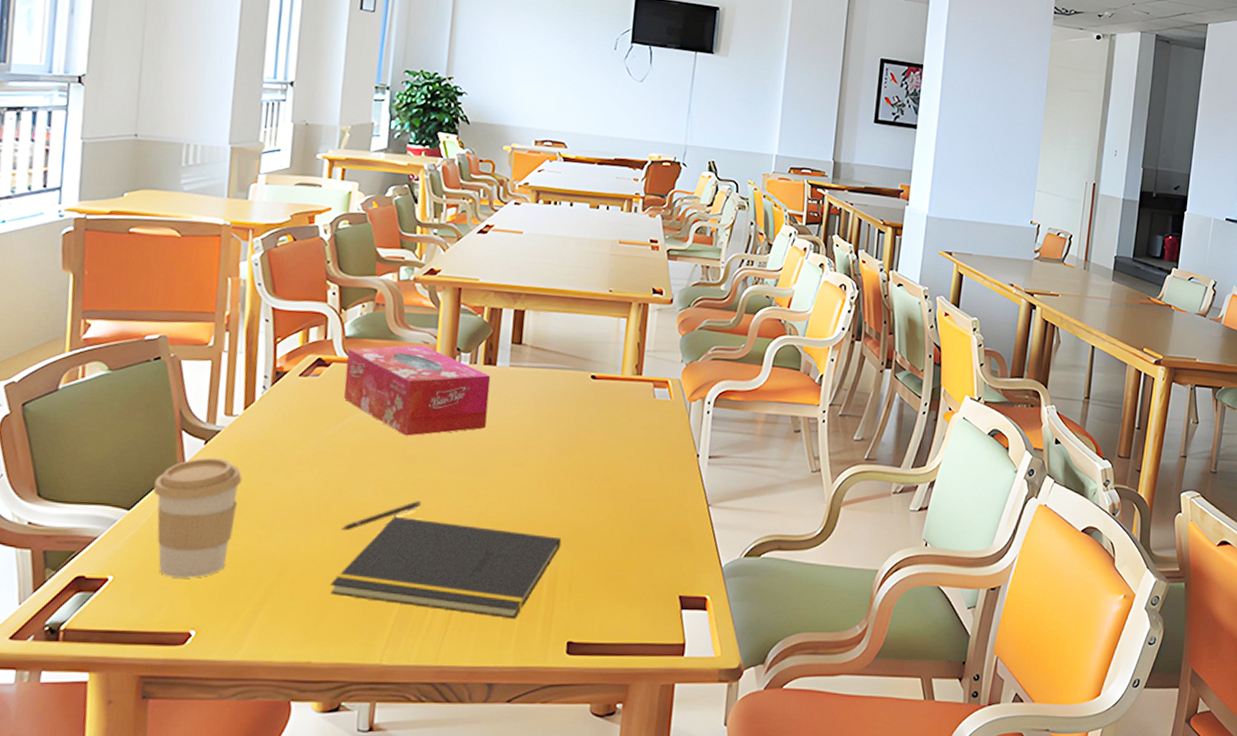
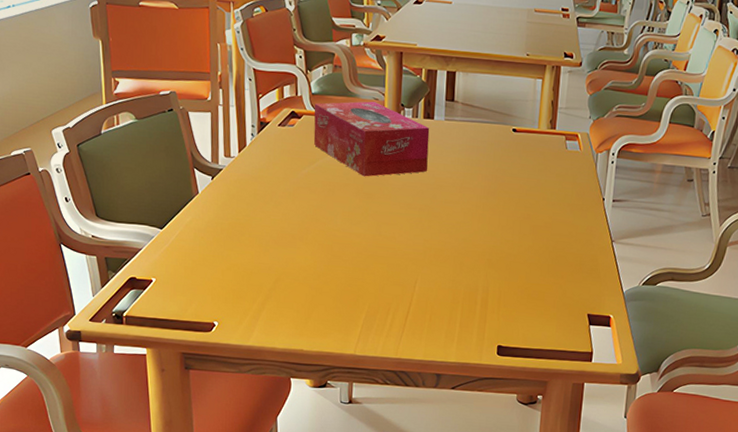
coffee cup: present [152,458,242,578] -> none [177,190,242,283]
notepad: present [330,515,562,620] -> none [313,240,491,326]
pen: present [341,500,421,530] -> none [319,228,379,251]

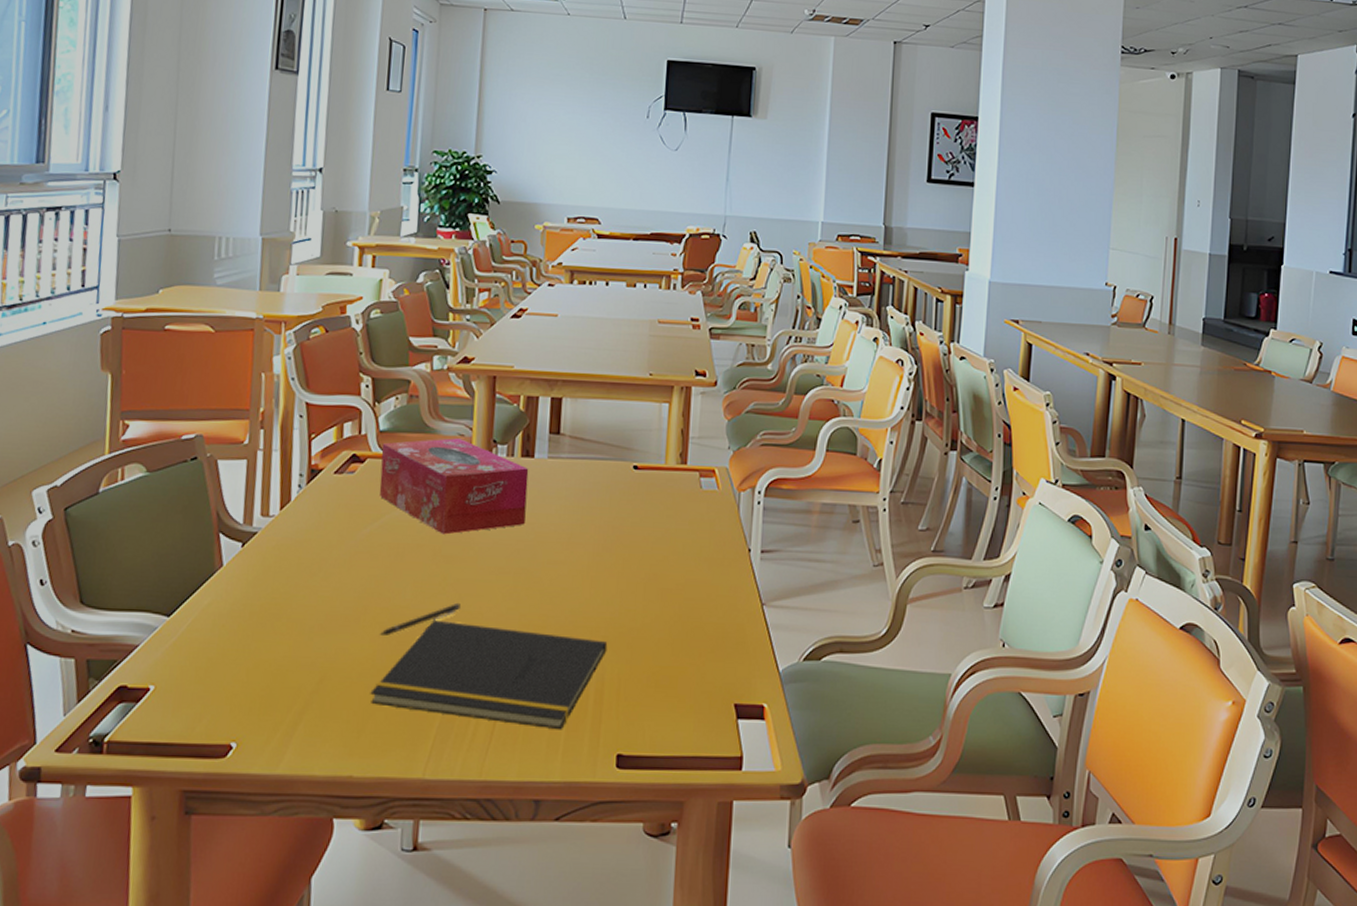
notepad: none [313,240,491,326] -> present [370,619,608,730]
pen: none [319,228,379,251] -> present [380,602,461,636]

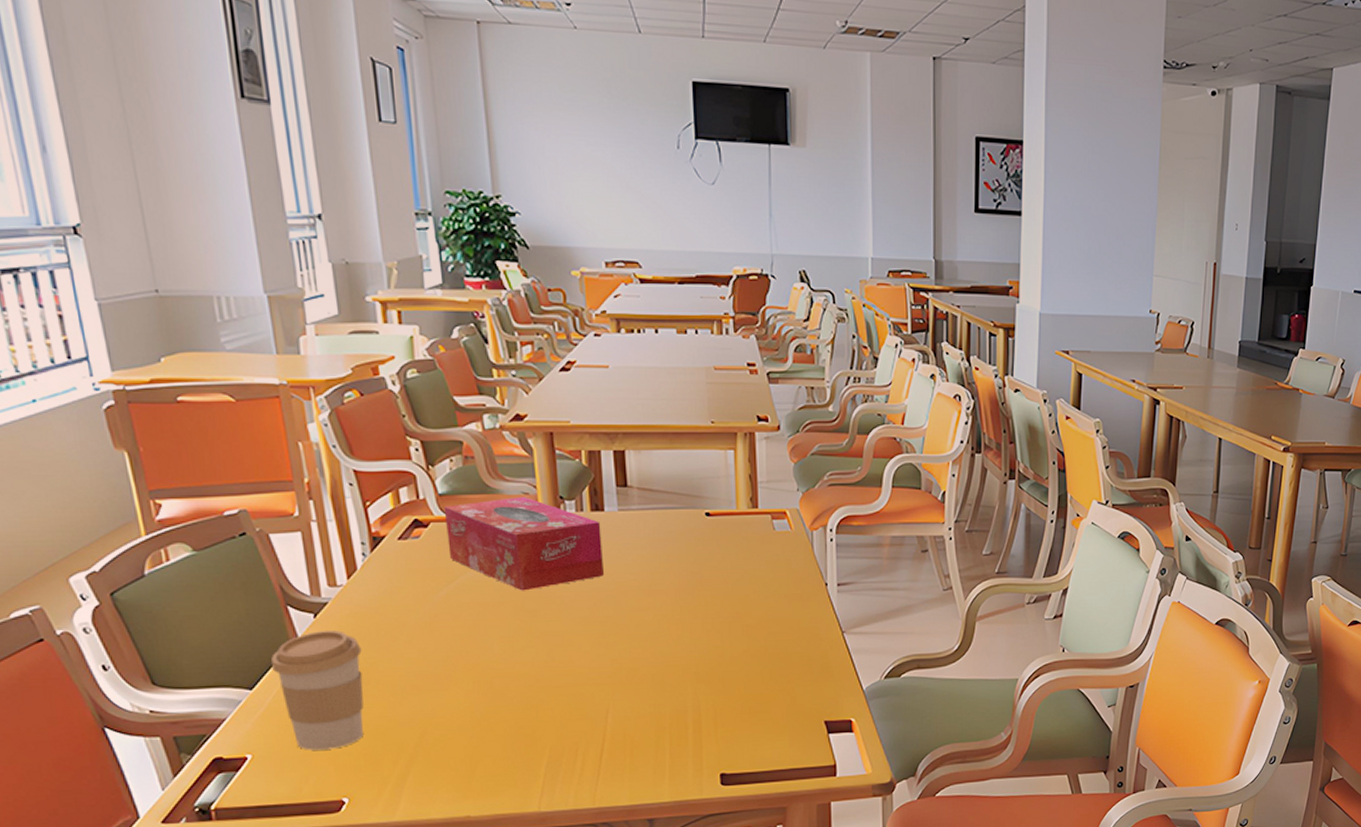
coffee cup: none [192,561,280,687] -> present [271,631,364,750]
notepad: present [370,619,608,730] -> none [474,670,700,758]
pen: present [380,602,461,636] -> none [474,653,551,689]

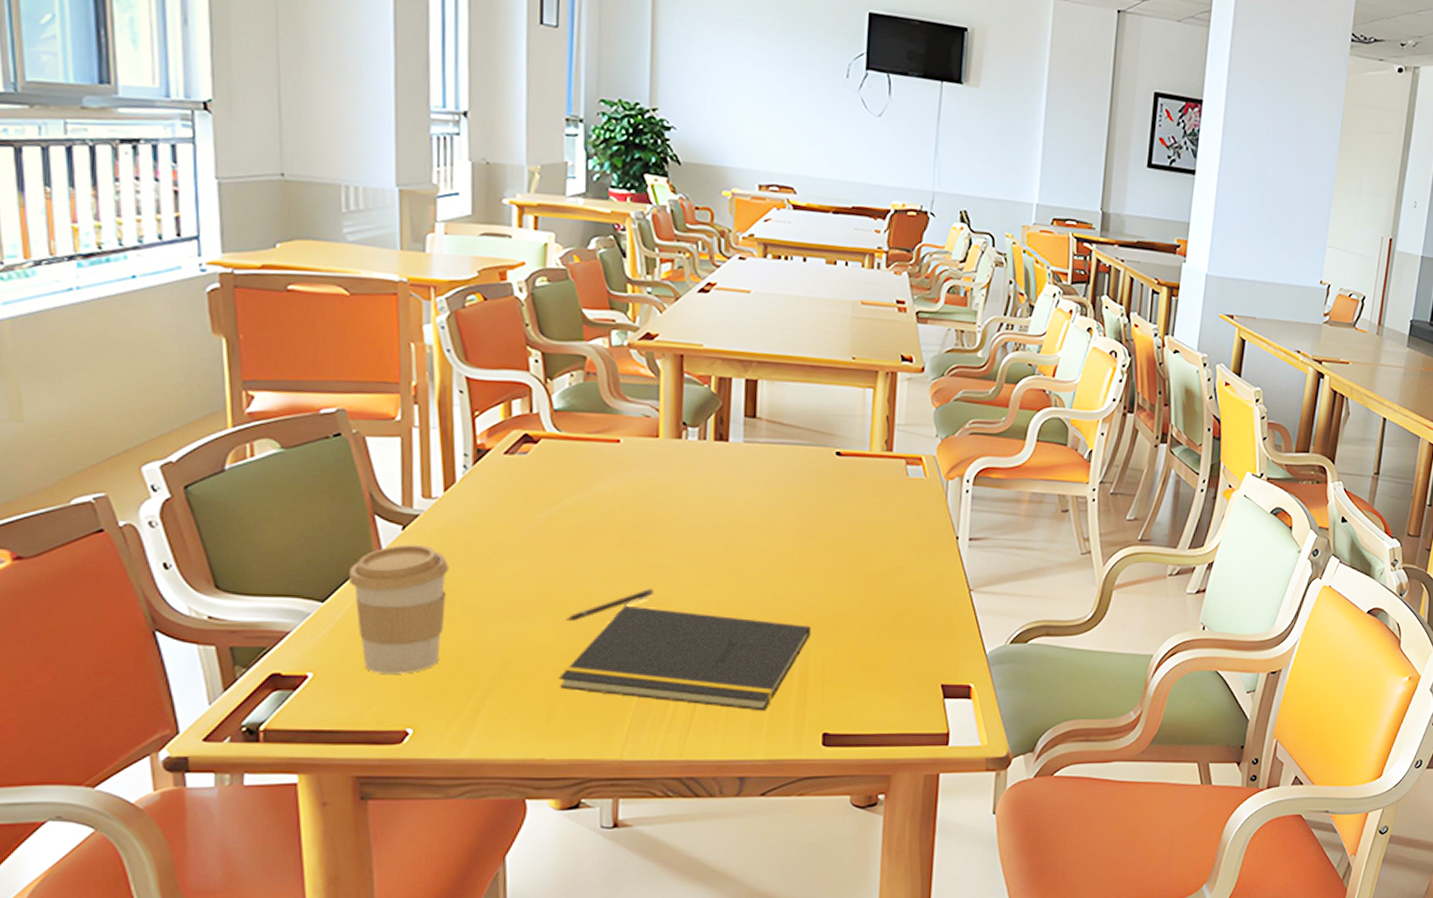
tissue box: present [443,497,604,591] -> none [557,419,723,520]
pen: none [474,653,551,689] -> present [566,588,653,621]
notepad: none [474,670,700,758] -> present [559,605,812,712]

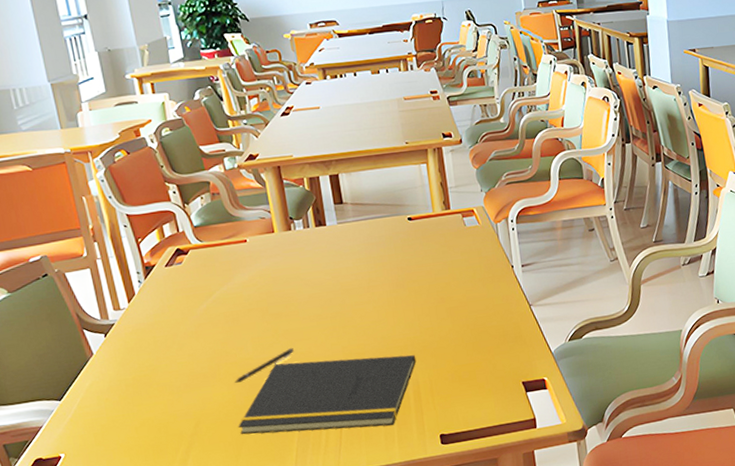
coffee cup: present [348,545,449,674] -> none [74,345,150,446]

